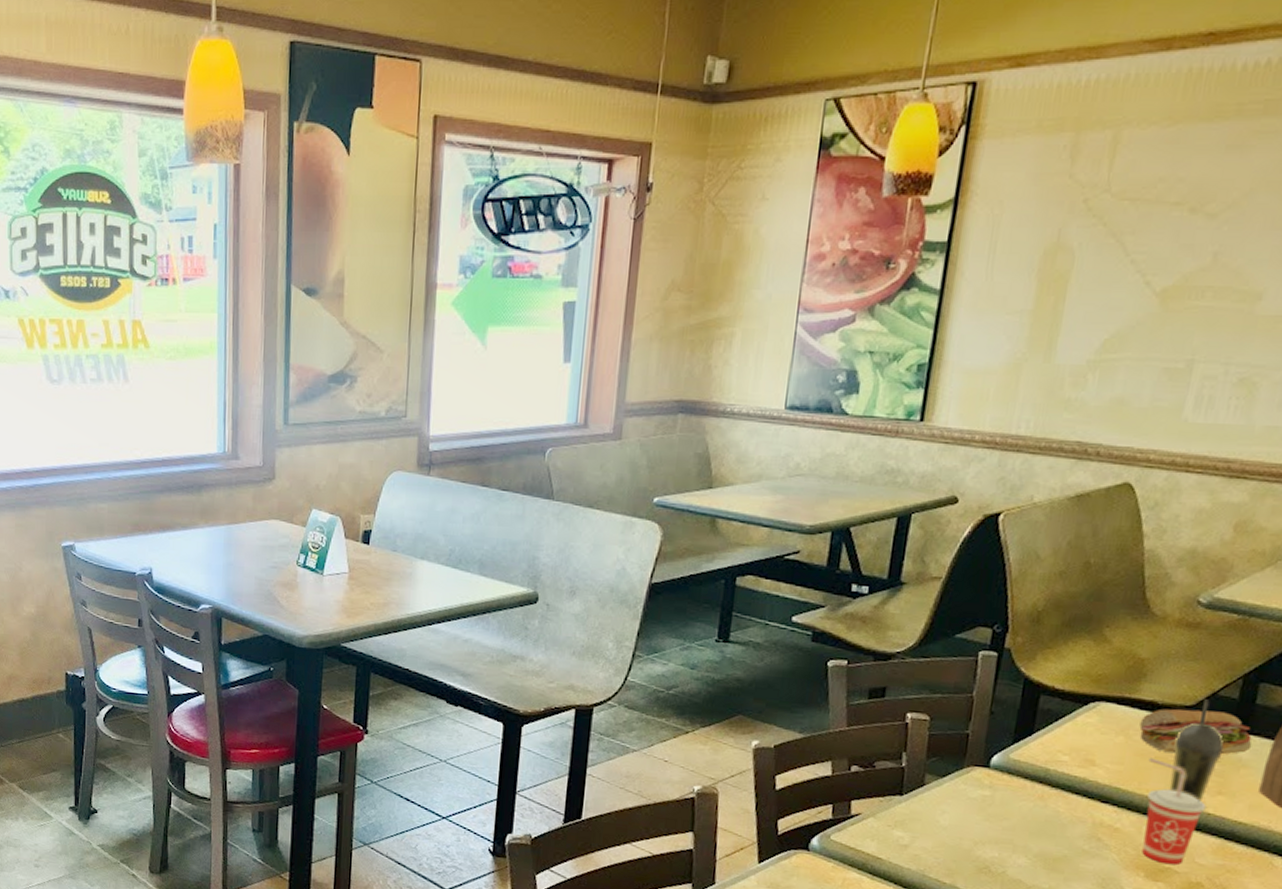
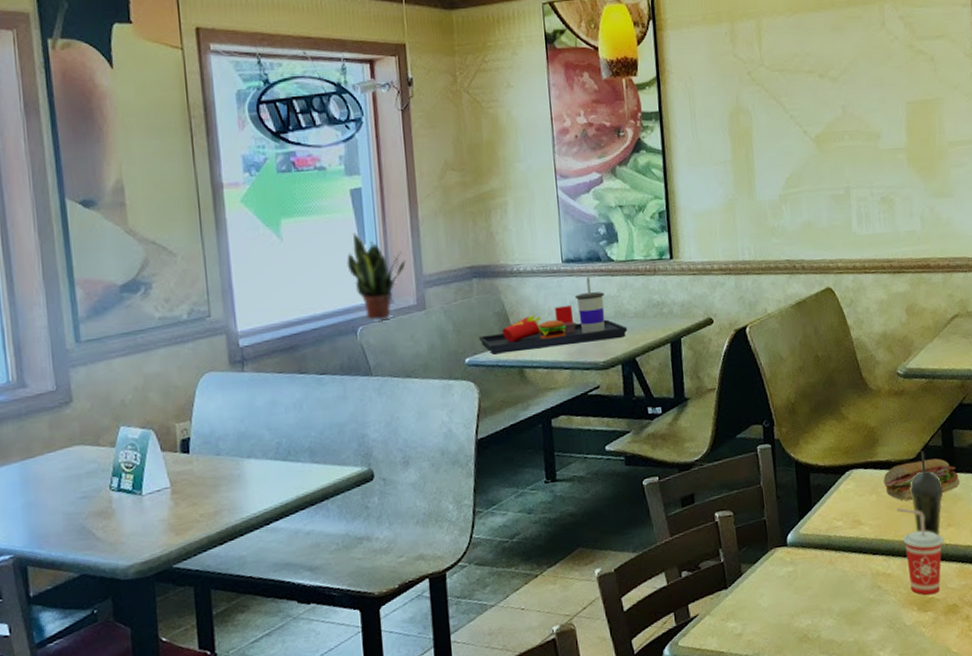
potted plant: none [547,349,609,444] -> present [346,233,406,320]
food tray: none [673,428,848,502] -> present [479,276,628,355]

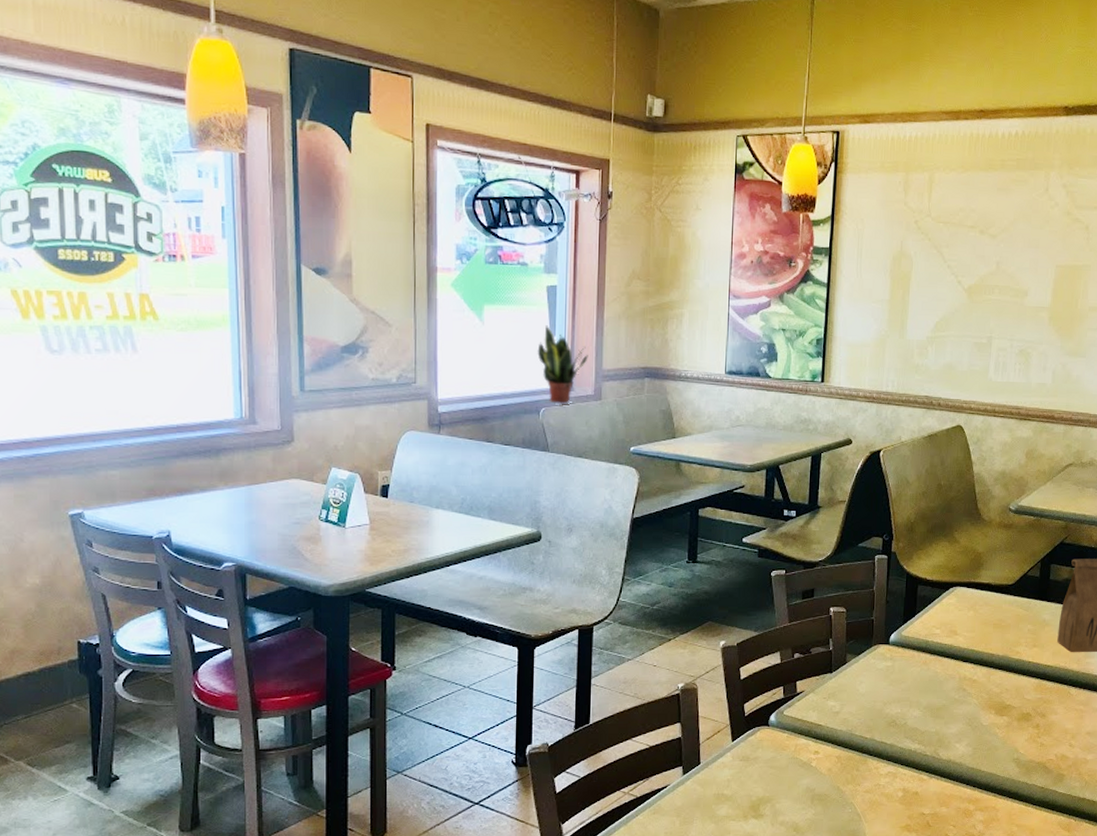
food tray: present [479,276,628,355] -> none [644,388,776,447]
sandwich: present [883,458,960,501] -> none [982,587,1050,619]
beverage cup: present [896,508,944,595] -> none [990,625,1027,703]
beverage cup: present [909,451,943,536] -> none [1004,579,1034,653]

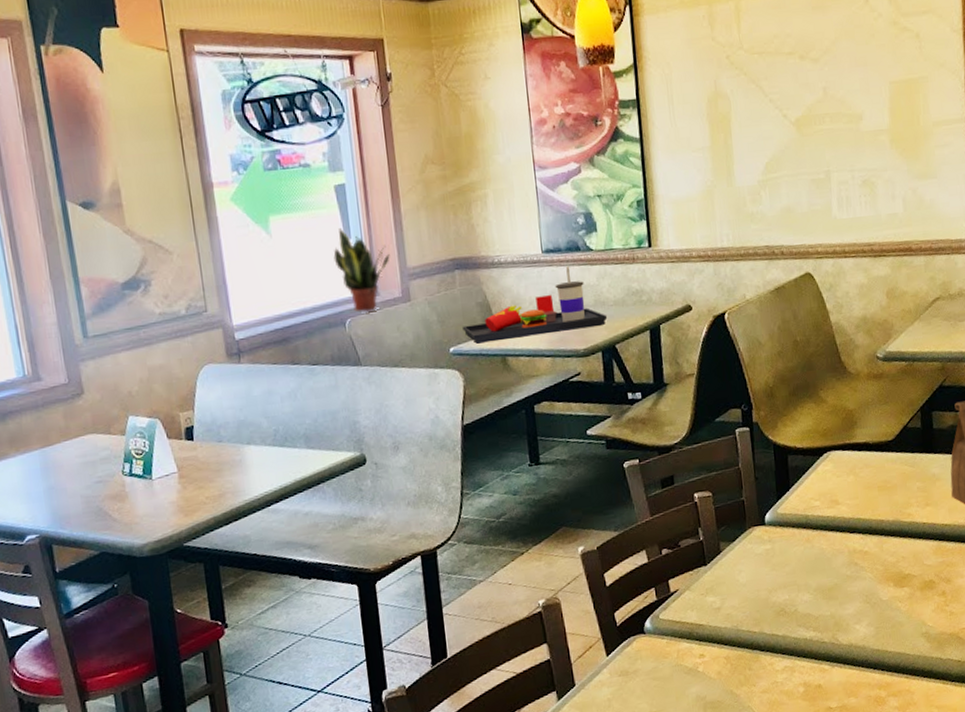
food tray: none [644,388,776,447] -> present [462,266,608,344]

